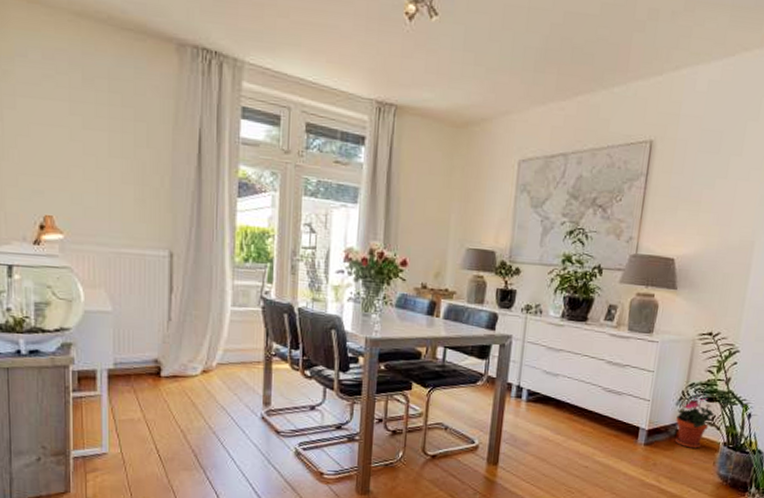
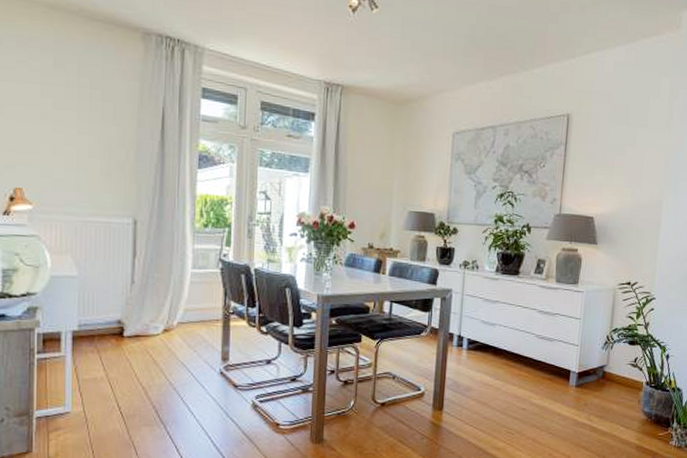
potted plant: present [675,398,715,449] -> none [603,342,637,388]

